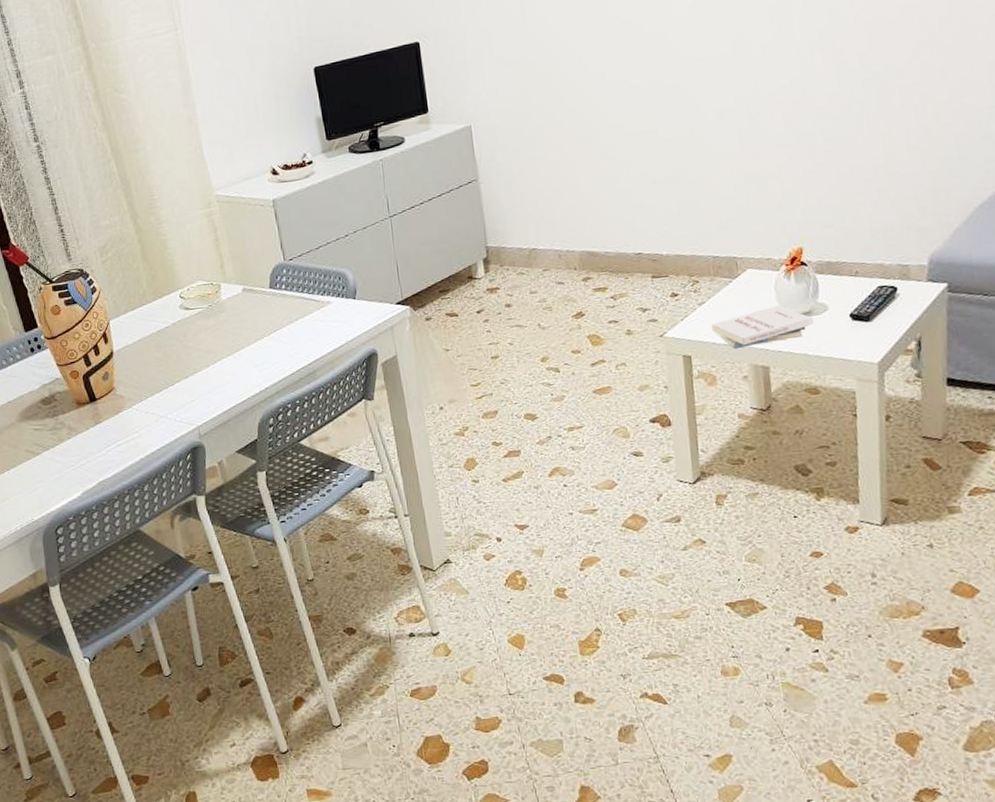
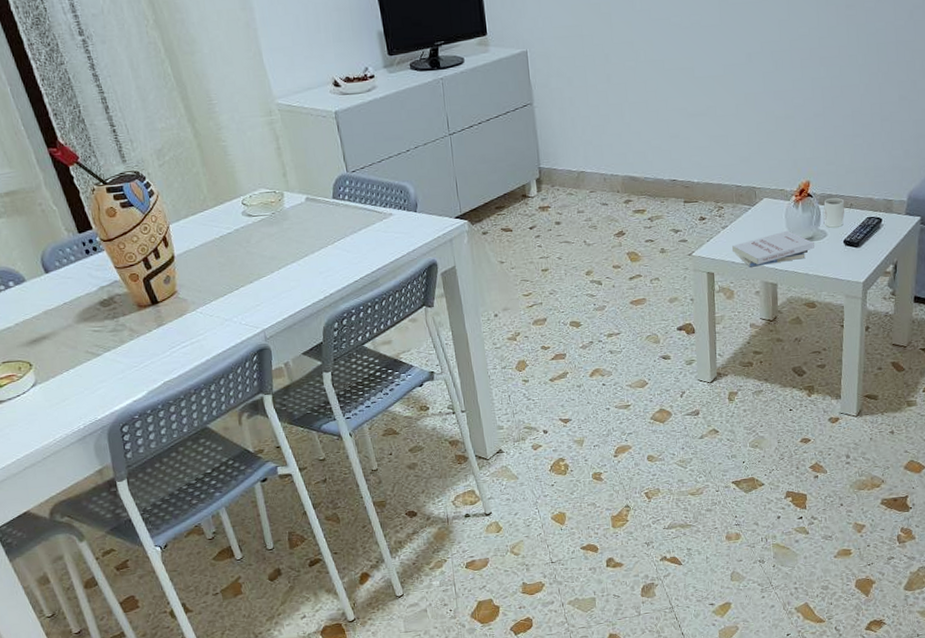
mug: none [821,265,849,300] -> present [823,197,845,228]

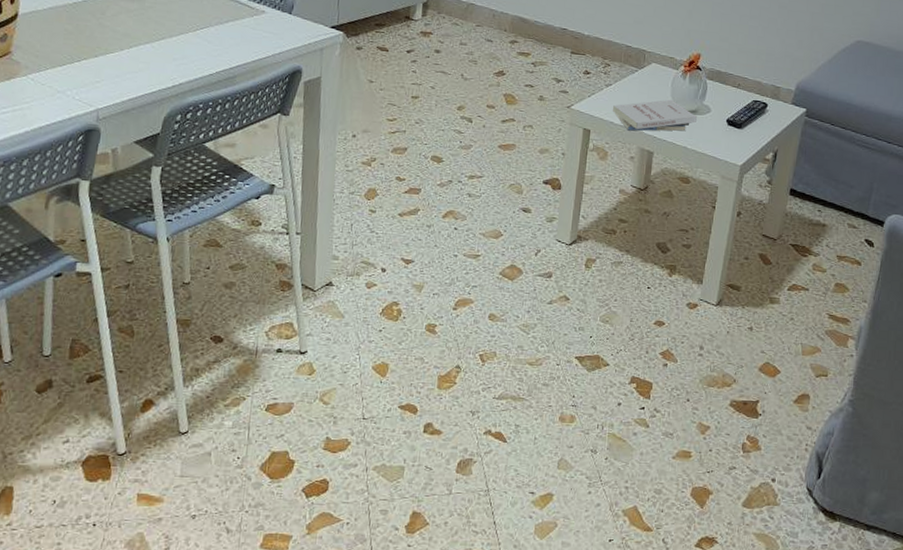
mug: present [823,197,845,228] -> none [709,74,733,105]

